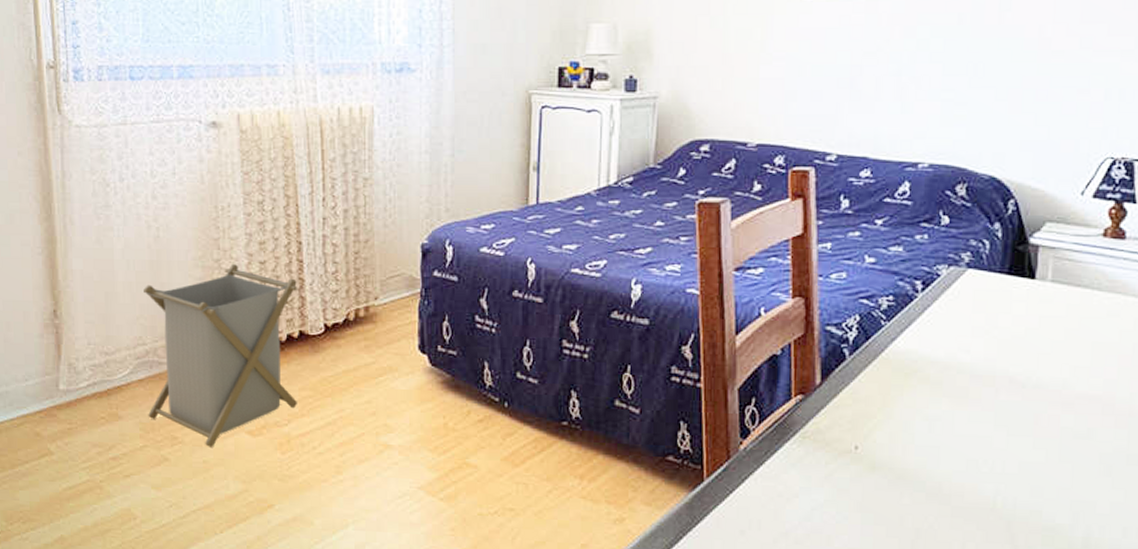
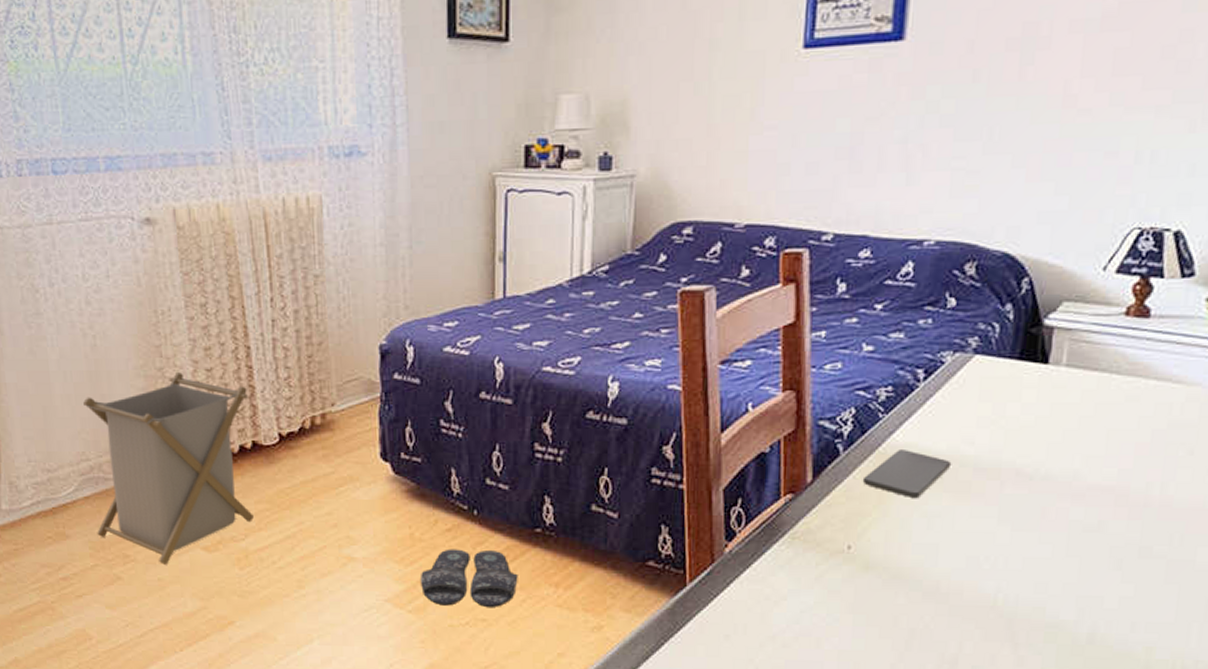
slippers: none [453,439,545,497] -> present [421,549,518,607]
smartphone: none [867,356,950,403] -> present [862,450,952,499]

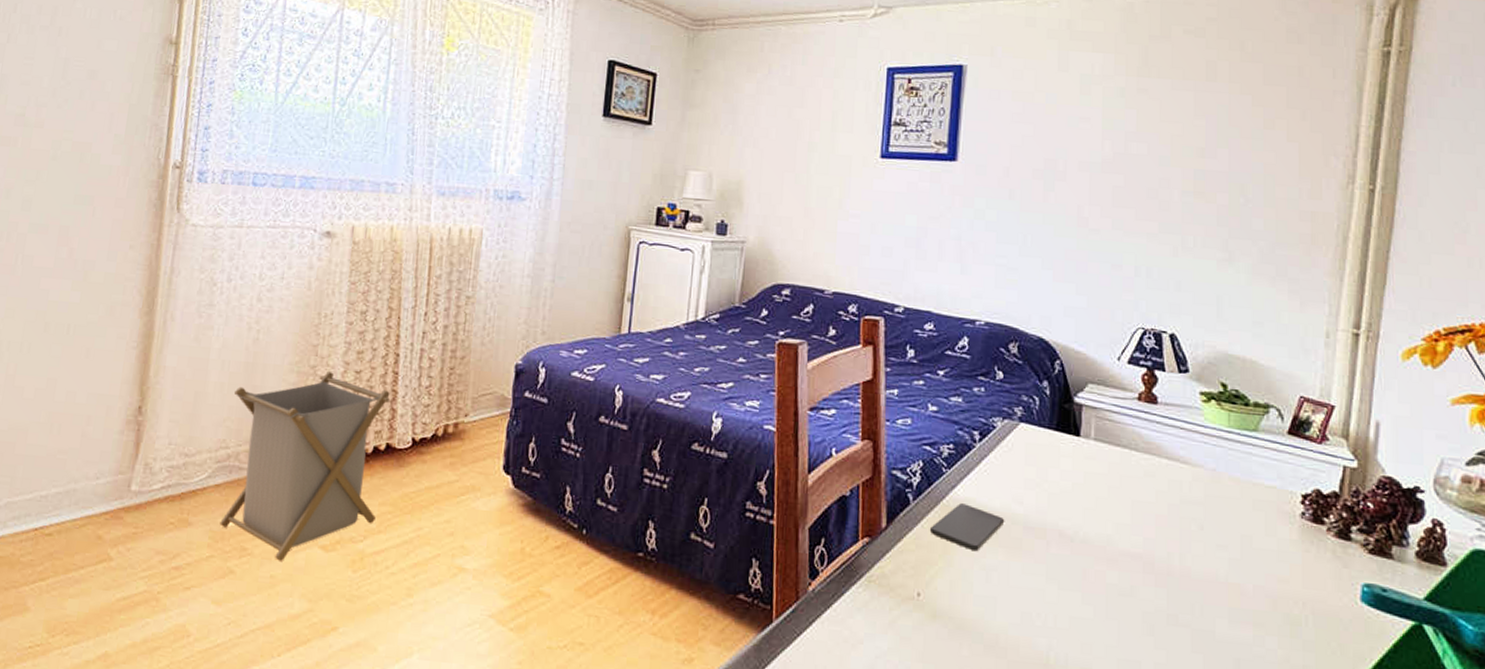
slippers: present [421,549,518,607] -> none [525,566,618,631]

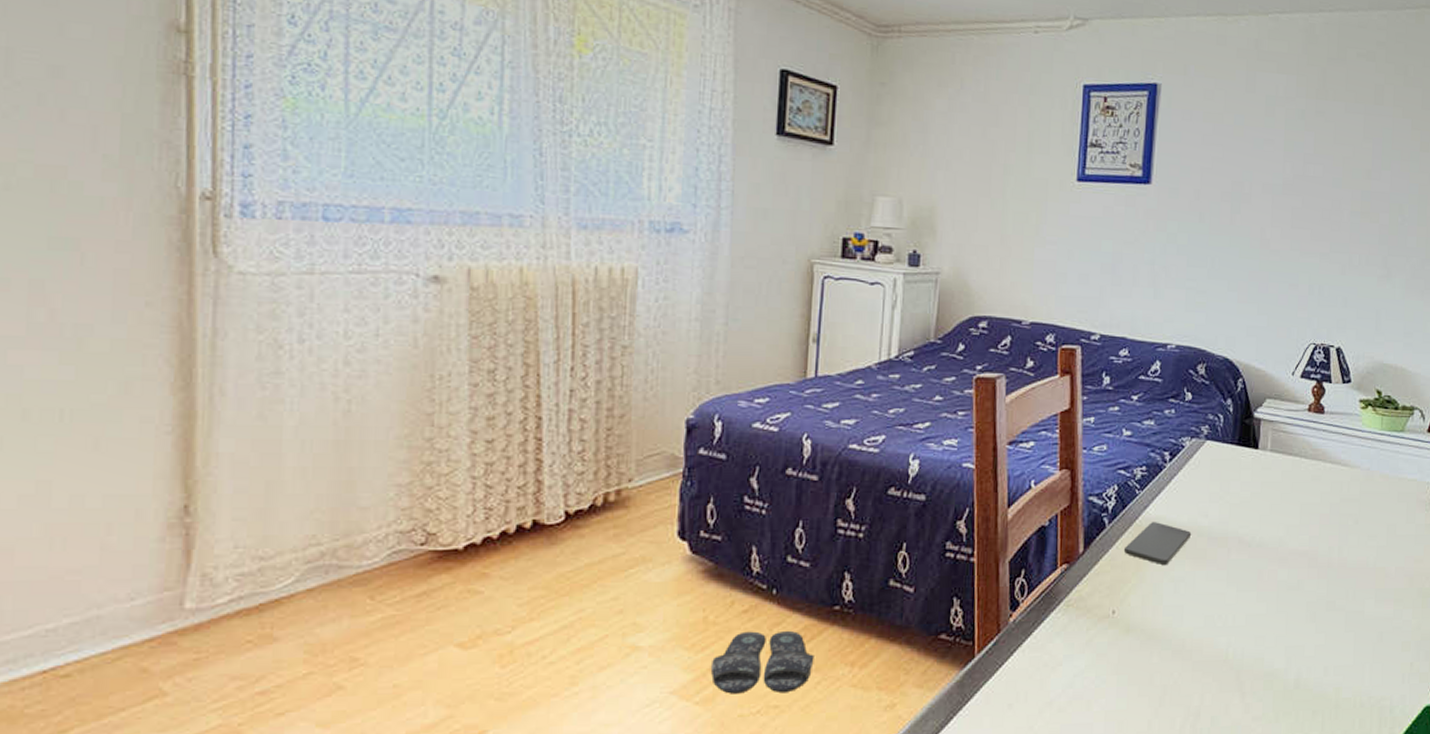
laundry basket: present [219,370,391,561] -> none [318,442,534,667]
slippers: none [525,566,618,631] -> present [711,630,814,694]

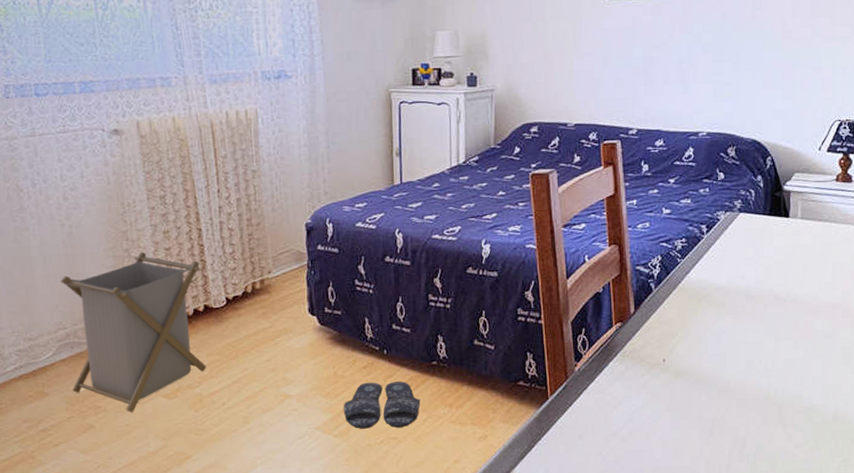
laundry basket: none [318,442,534,667] -> present [61,251,206,412]
smartphone: present [1123,522,1192,566] -> none [669,285,731,321]

